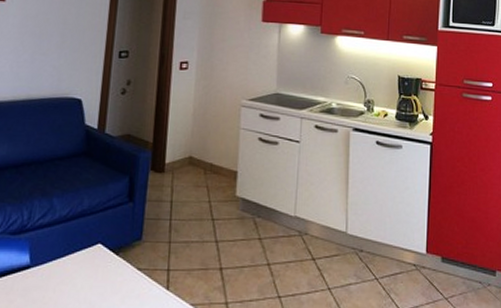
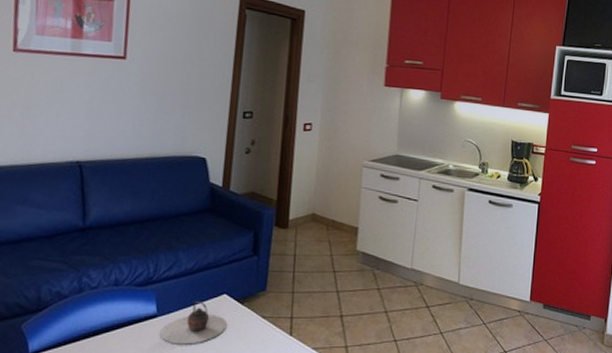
teapot: none [33,251,101,299] -> present [160,301,227,345]

